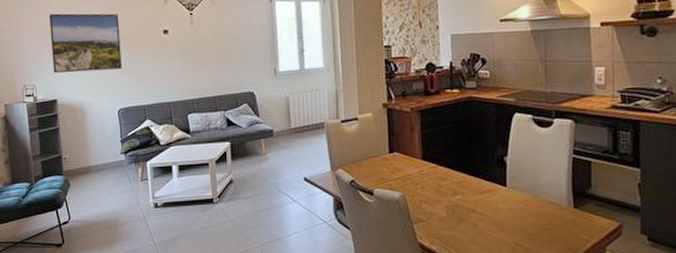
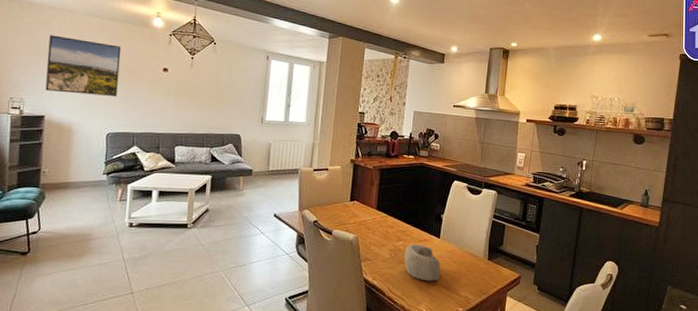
decorative bowl: none [464,197,514,241] -> present [404,244,441,282]

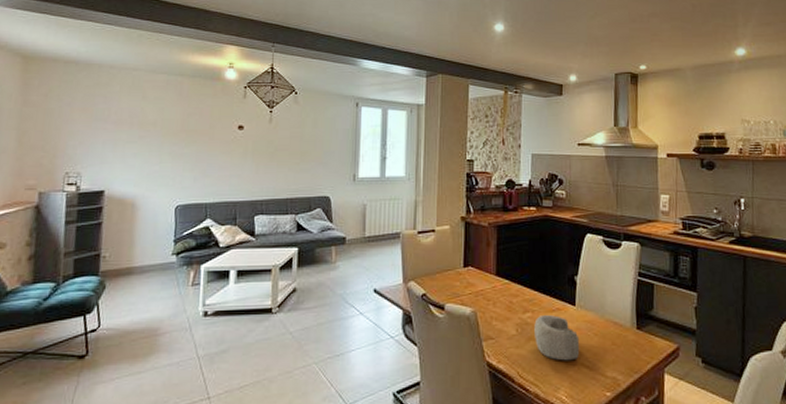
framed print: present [45,35,122,96] -> none [105,98,191,163]

